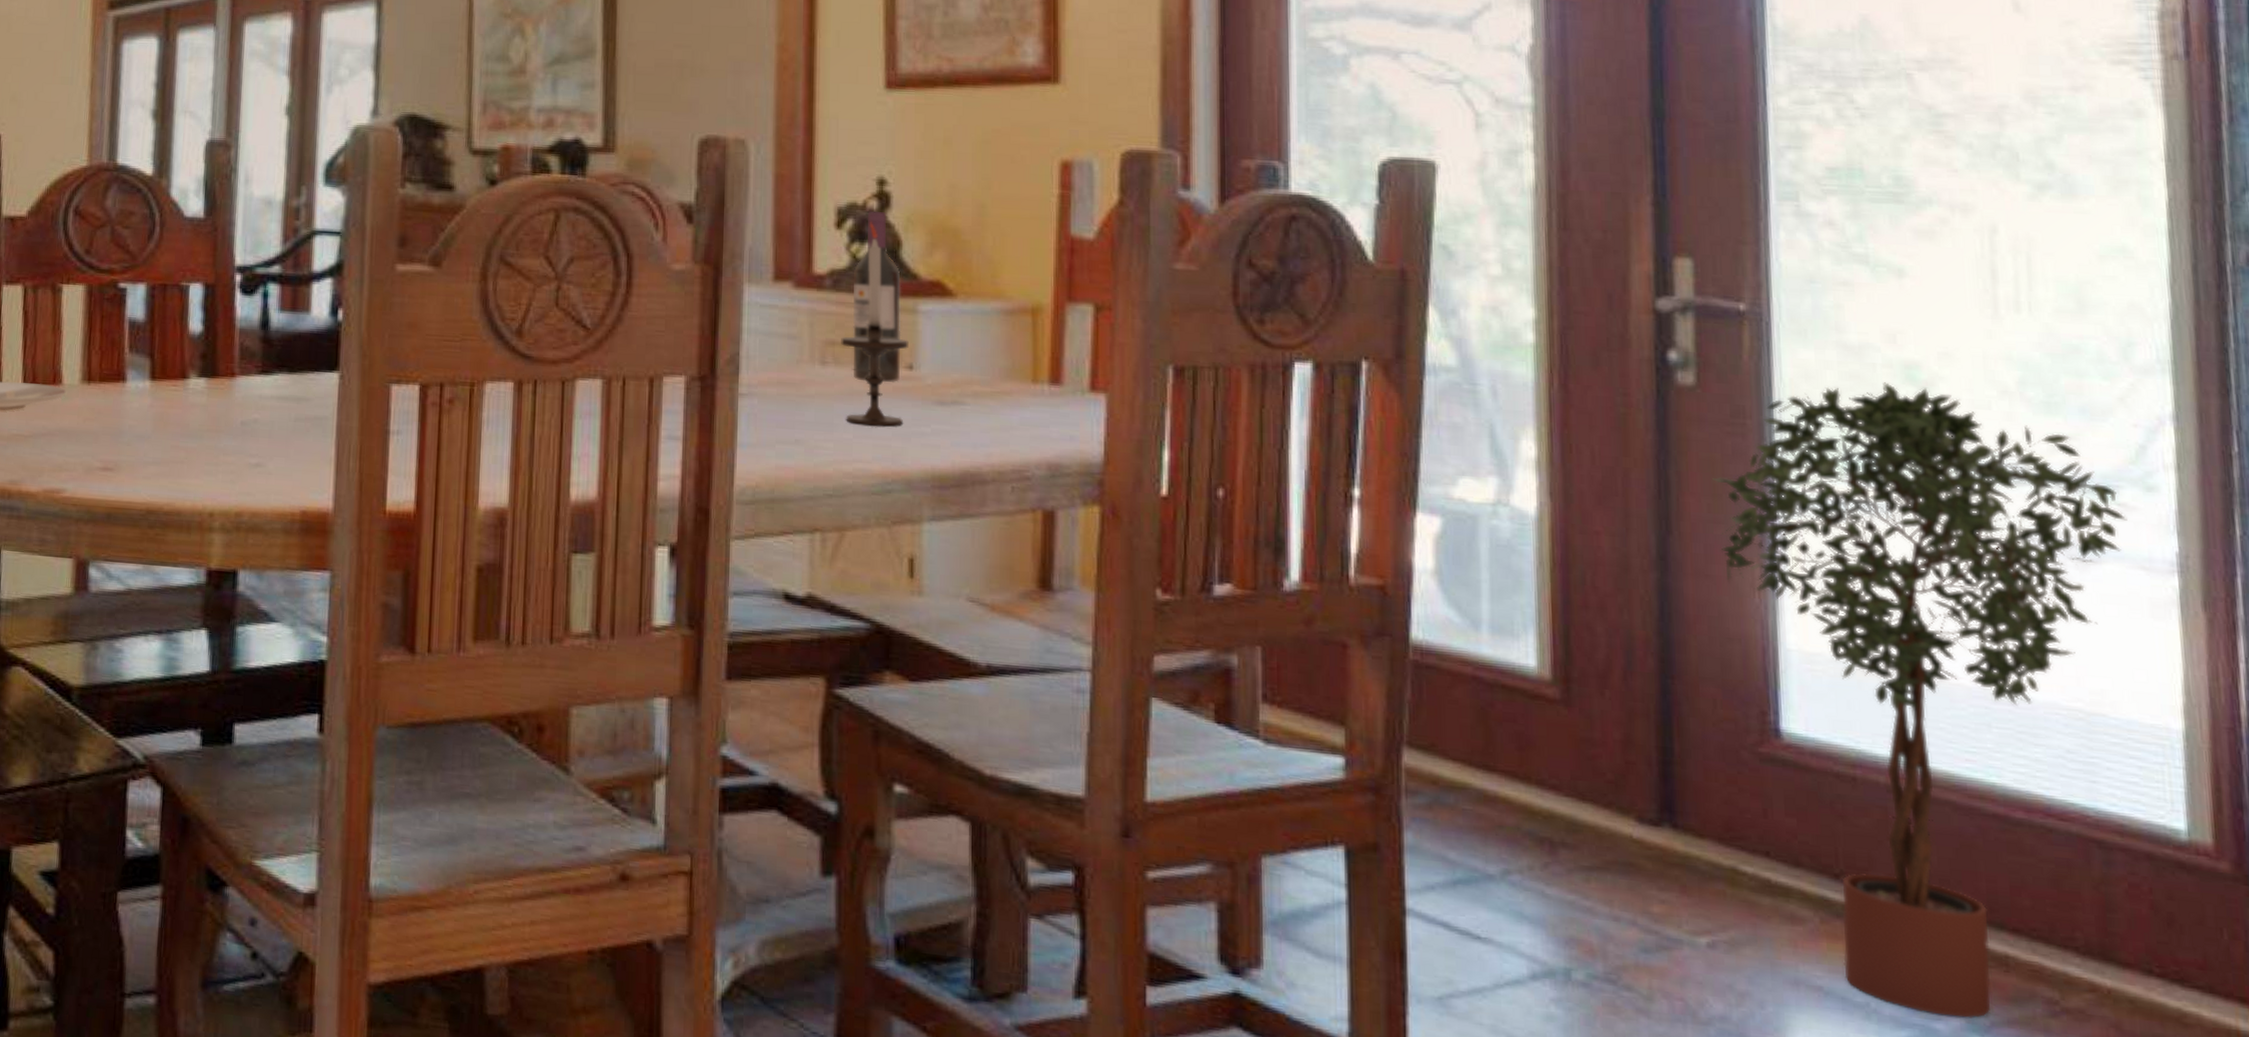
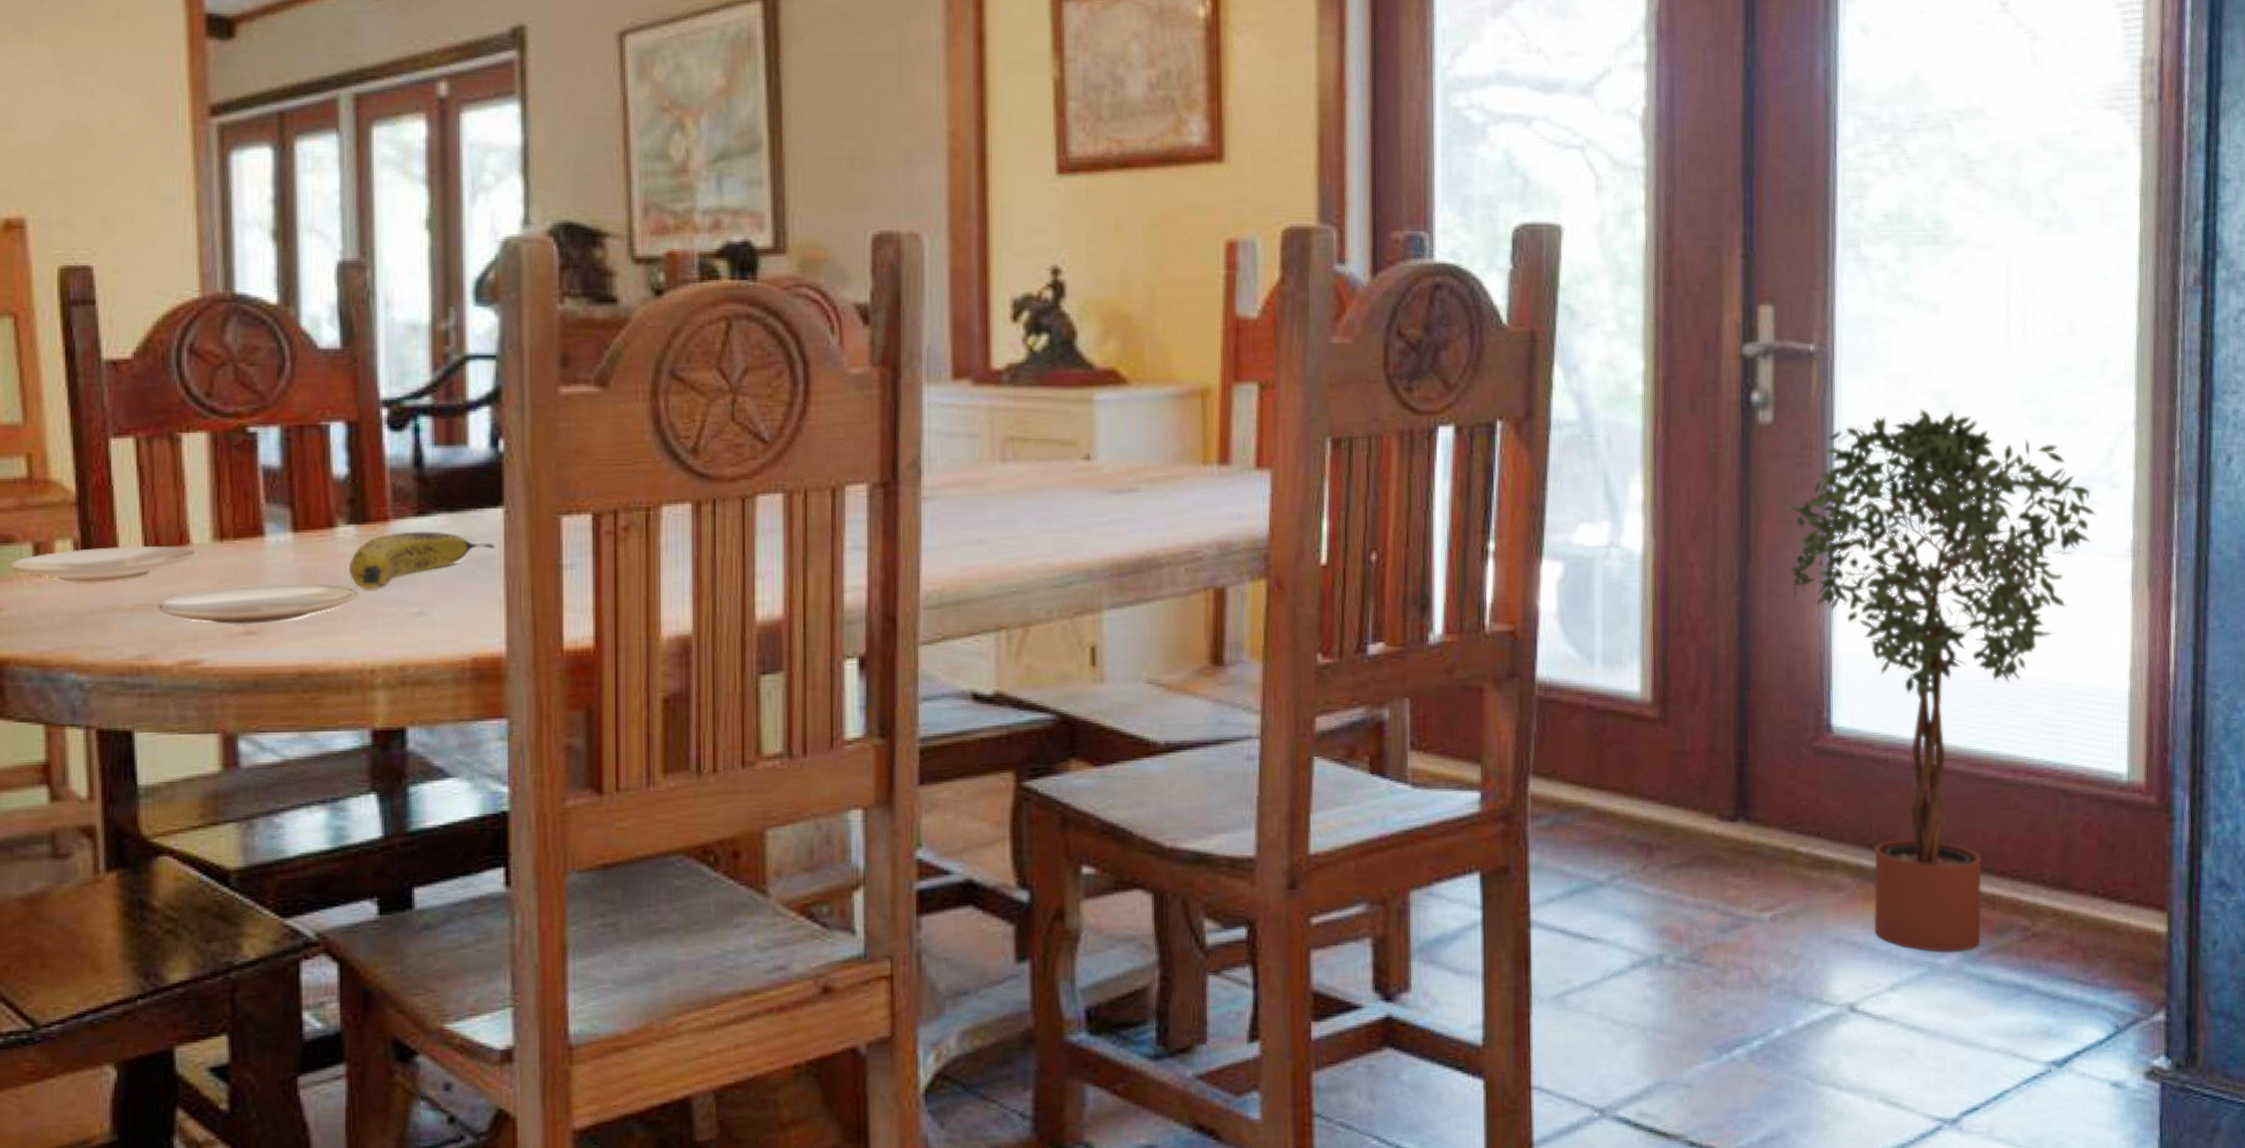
plate: none [29,425,204,461] -> present [157,583,358,625]
fruit: none [197,387,329,438] -> present [350,531,495,589]
candlestick: present [841,221,909,428] -> none [1020,312,1086,522]
wine bottle: present [852,210,901,383] -> none [1030,301,1078,476]

